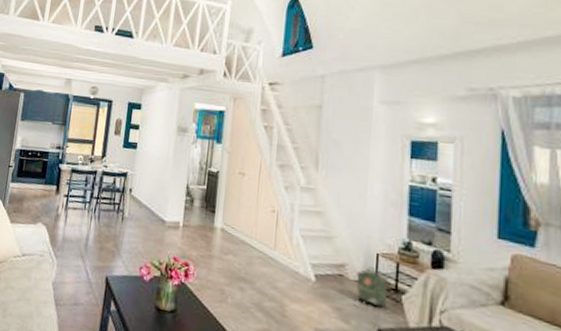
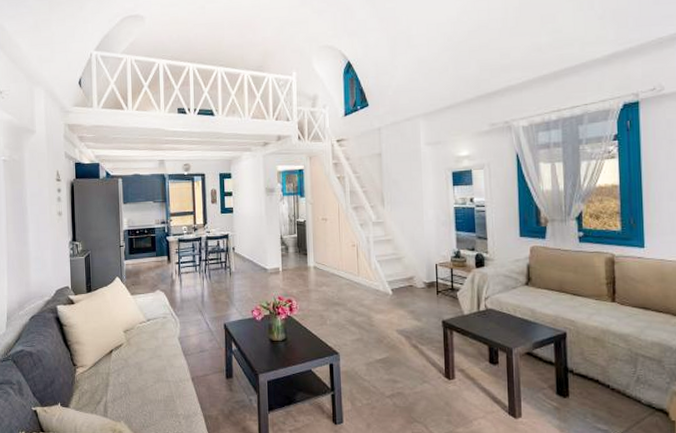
backpack: present [354,267,402,308] -> none [423,275,457,307]

